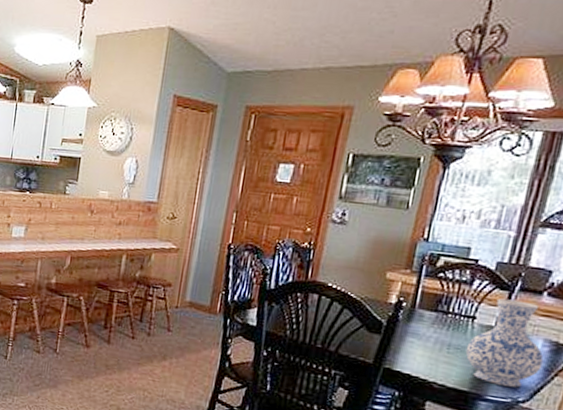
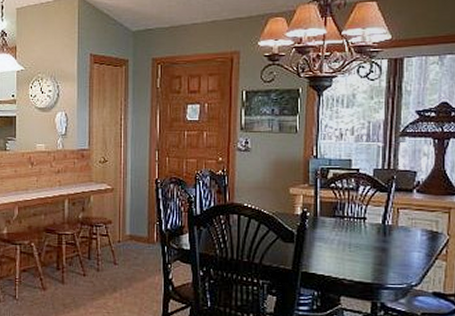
vase: present [465,298,544,388] -> none [363,199,424,274]

